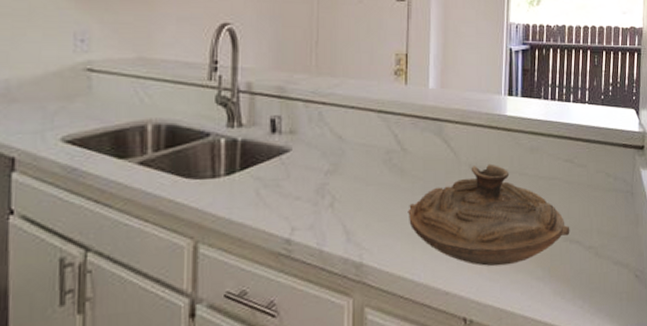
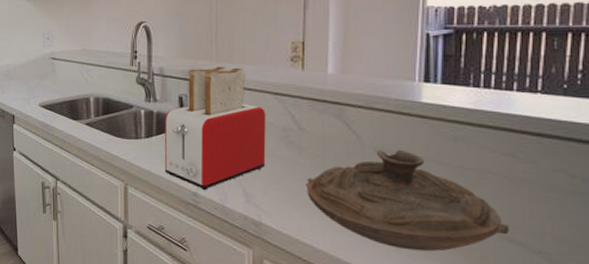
toaster: none [251,80,369,234] -> present [165,66,266,190]

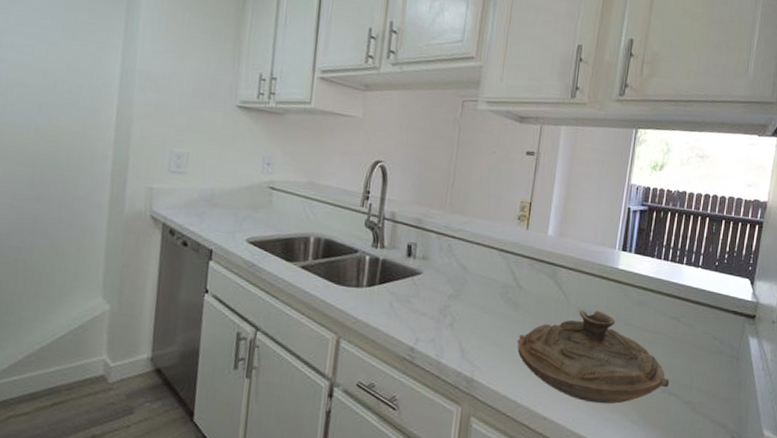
toaster: present [165,66,266,190] -> none [384,217,490,344]

